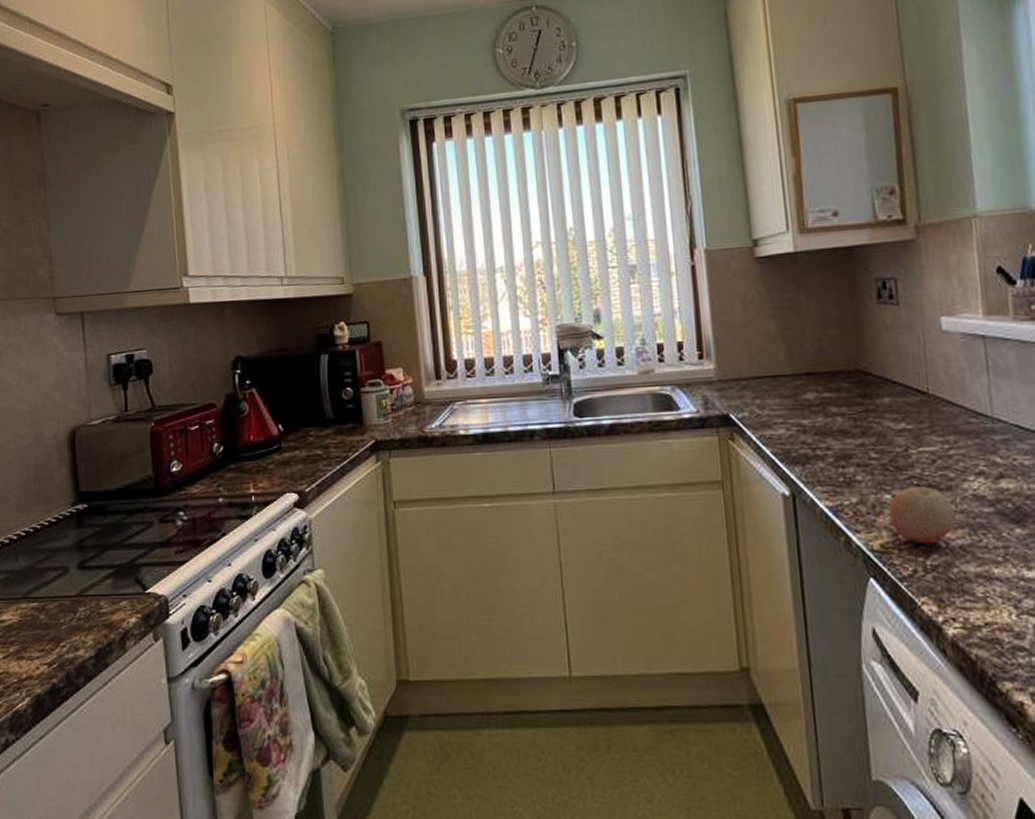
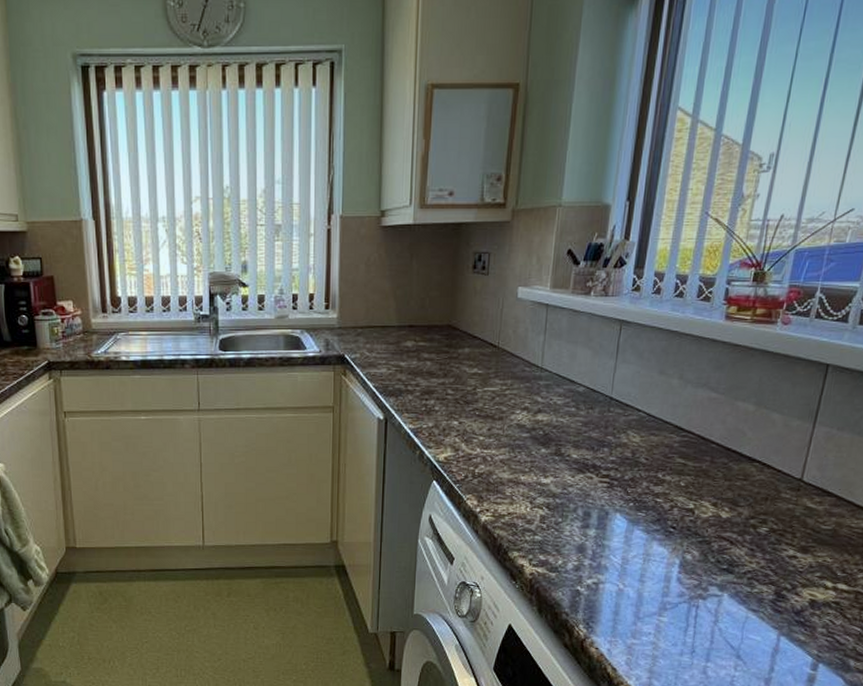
fruit: present [888,486,955,545] -> none [454,416,501,458]

